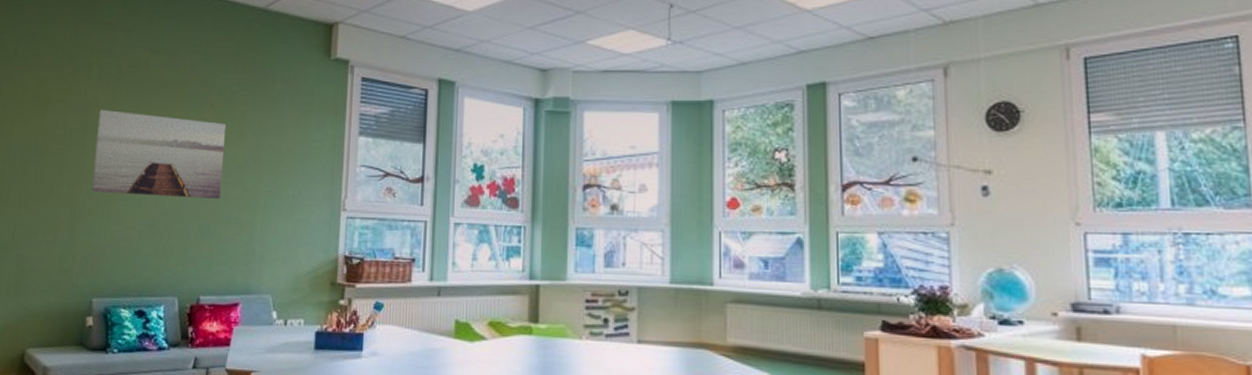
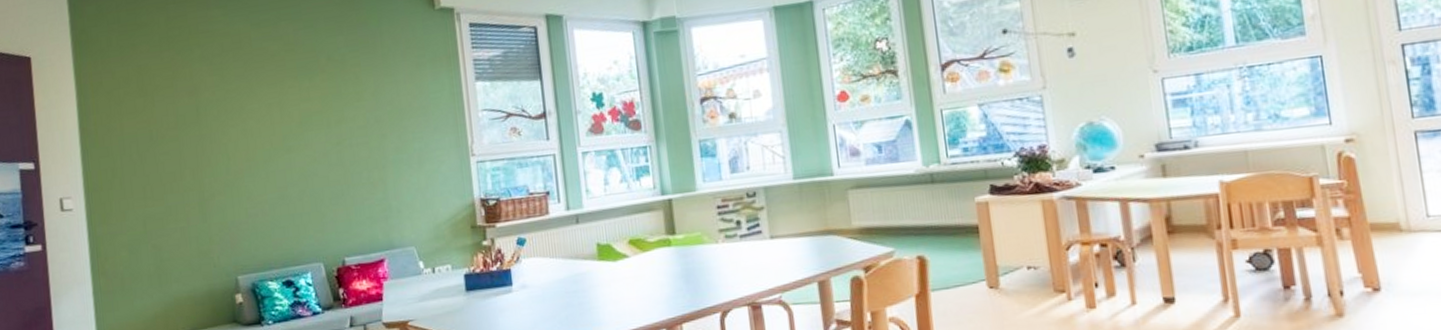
wall art: present [92,109,227,200] -> none [209,87,348,173]

